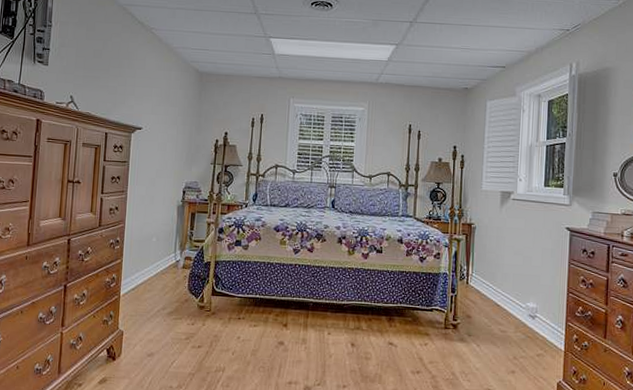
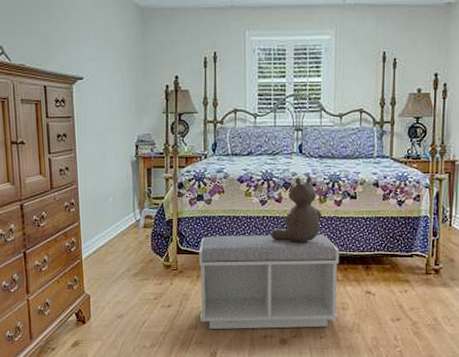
bench: none [227,280,365,376] -> present [198,234,339,330]
teddy bear: none [301,229,351,291] -> present [270,176,323,242]

